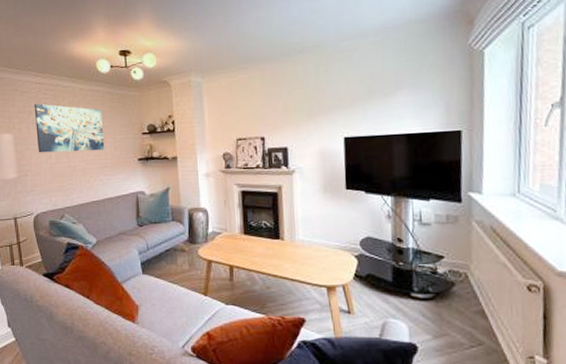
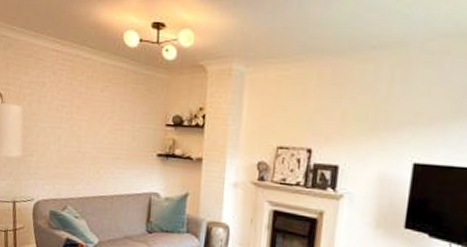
wall art: present [34,103,105,153] -> none [47,75,123,139]

